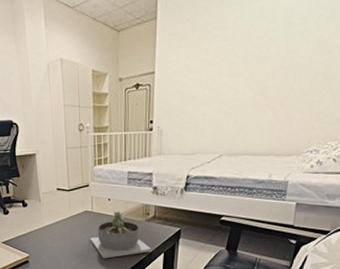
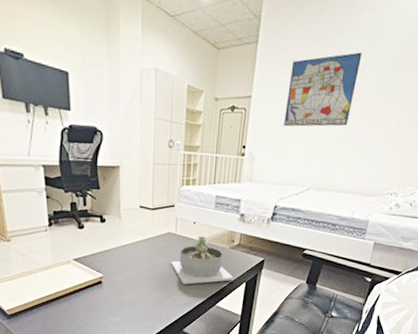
wall art: none [190,11,267,97] -> present [284,52,362,127]

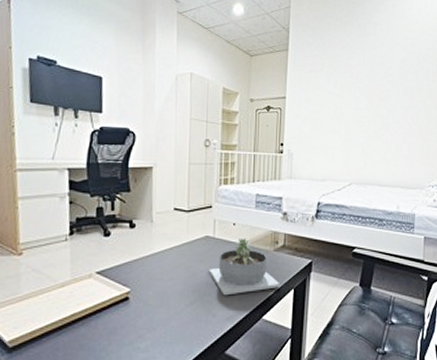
wall art: present [284,52,362,127] -> none [319,58,385,125]

